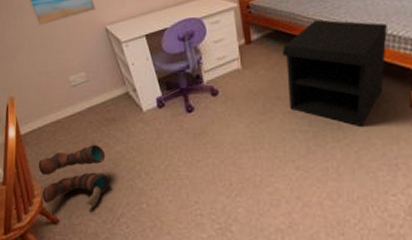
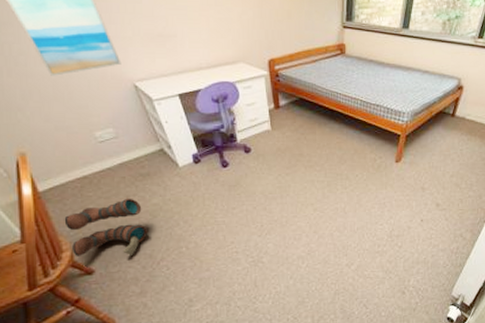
nightstand: present [283,20,389,126] -> none [306,92,385,177]

